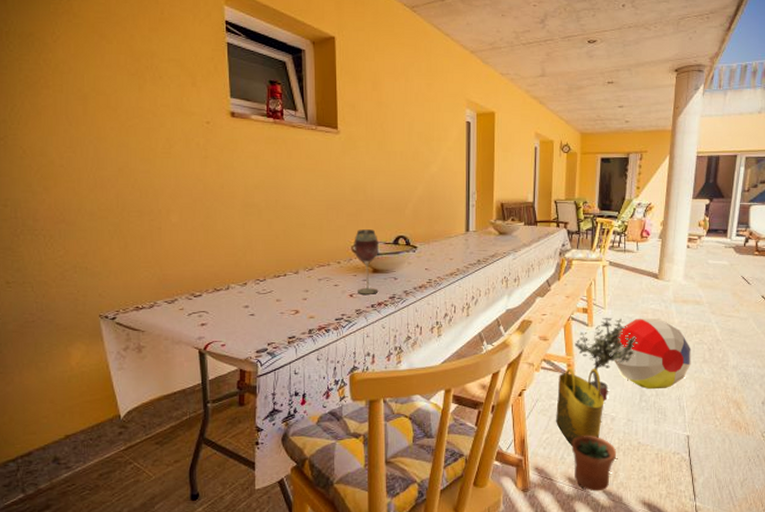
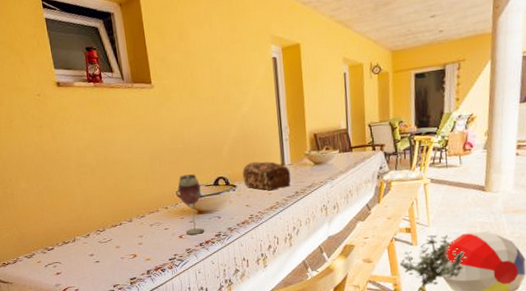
bread loaf: none [425,225,474,255] -> present [242,161,291,190]

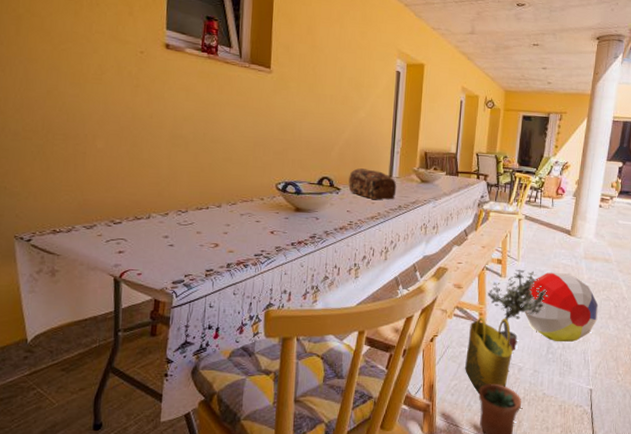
wineglass: present [177,174,204,235] -> none [278,168,303,233]

